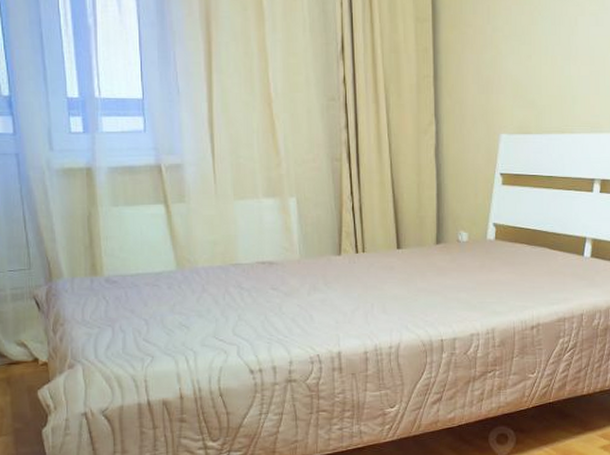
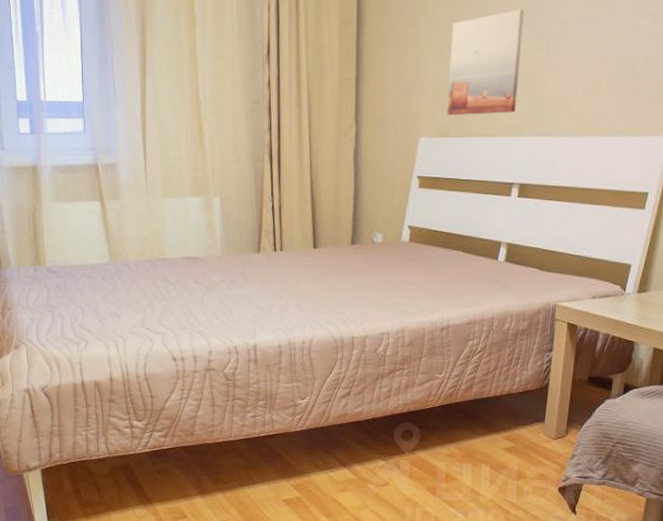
wall art: none [526,9,596,113] -> present [447,9,525,116]

